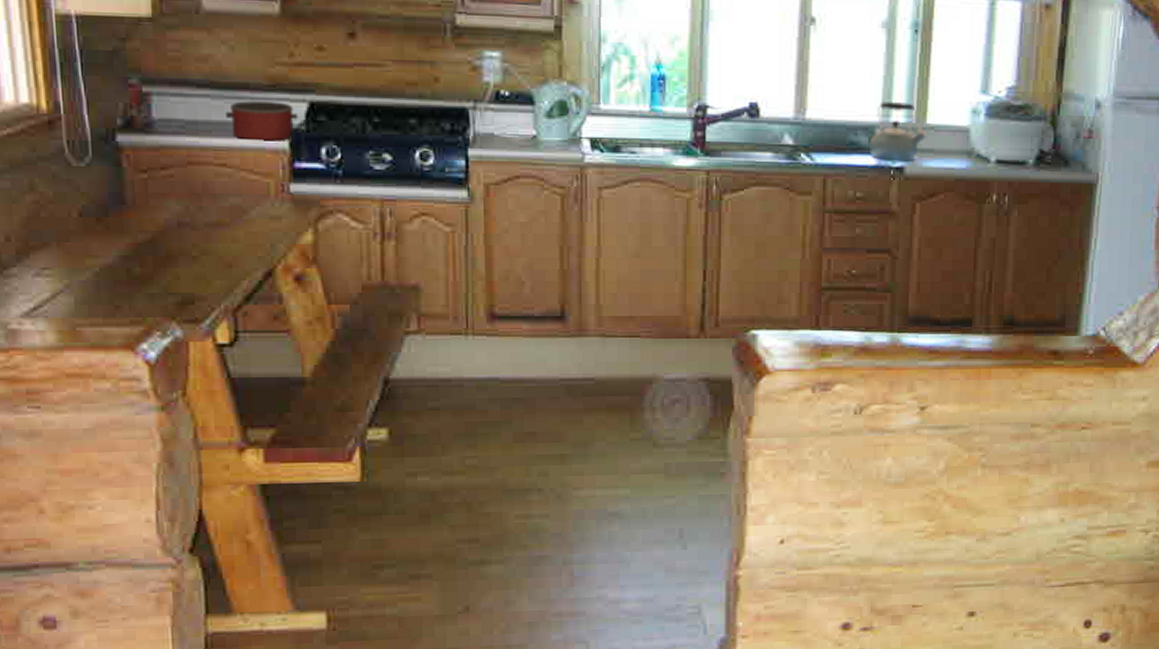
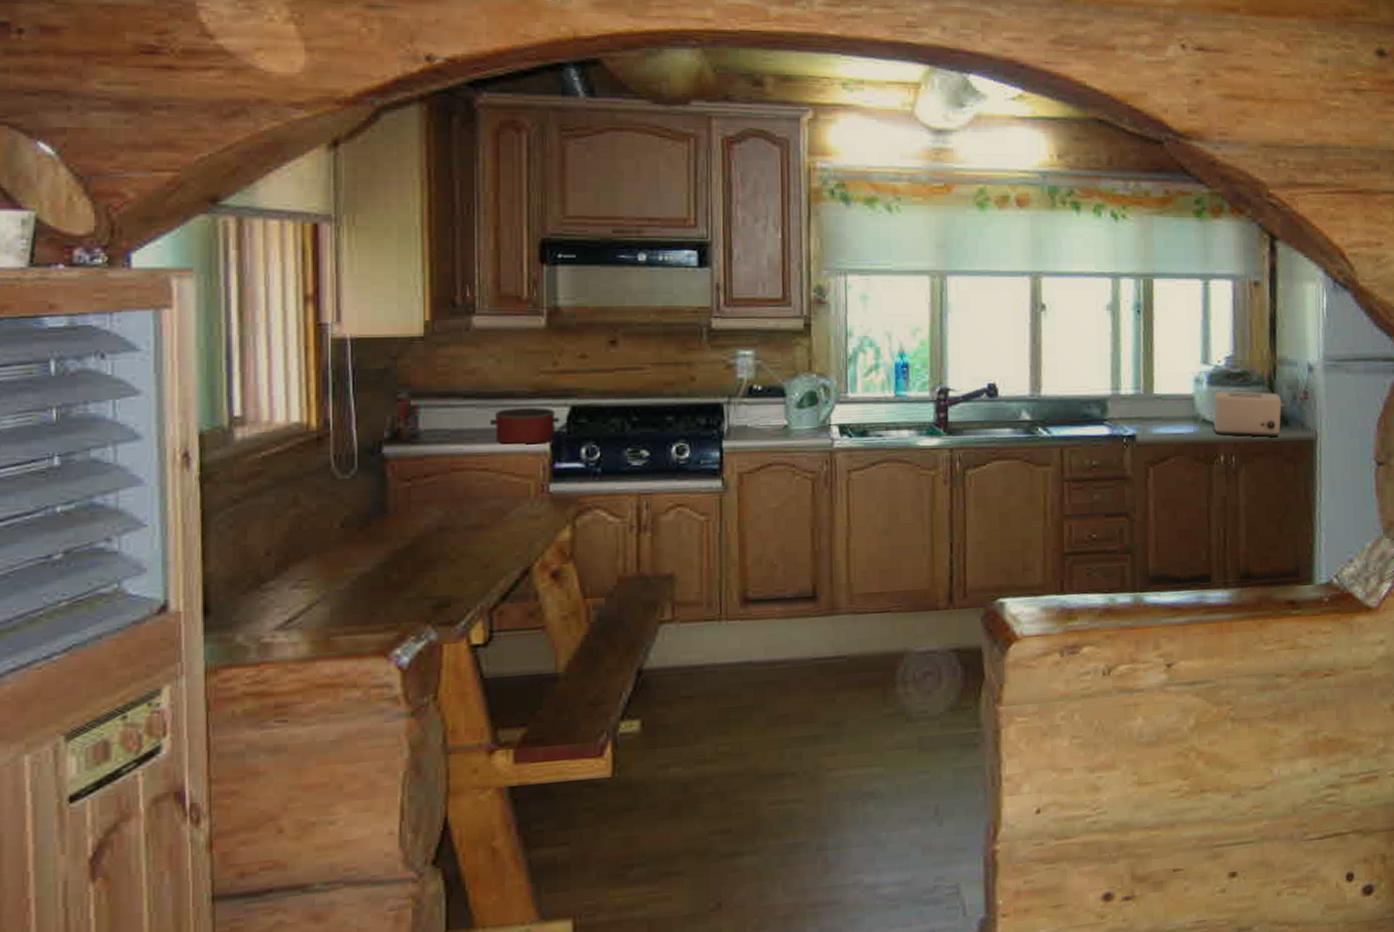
kettle: present [870,101,928,163] -> none [1102,375,1156,432]
toaster: none [987,125,1066,180] -> present [1213,391,1284,439]

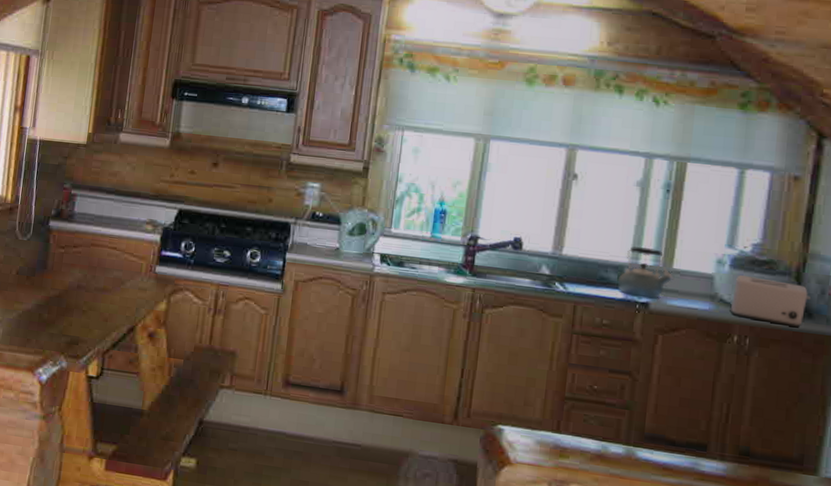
cooking pot: present [490,407,560,445] -> none [122,205,170,235]
kettle: none [1102,375,1156,432] -> present [618,246,673,300]

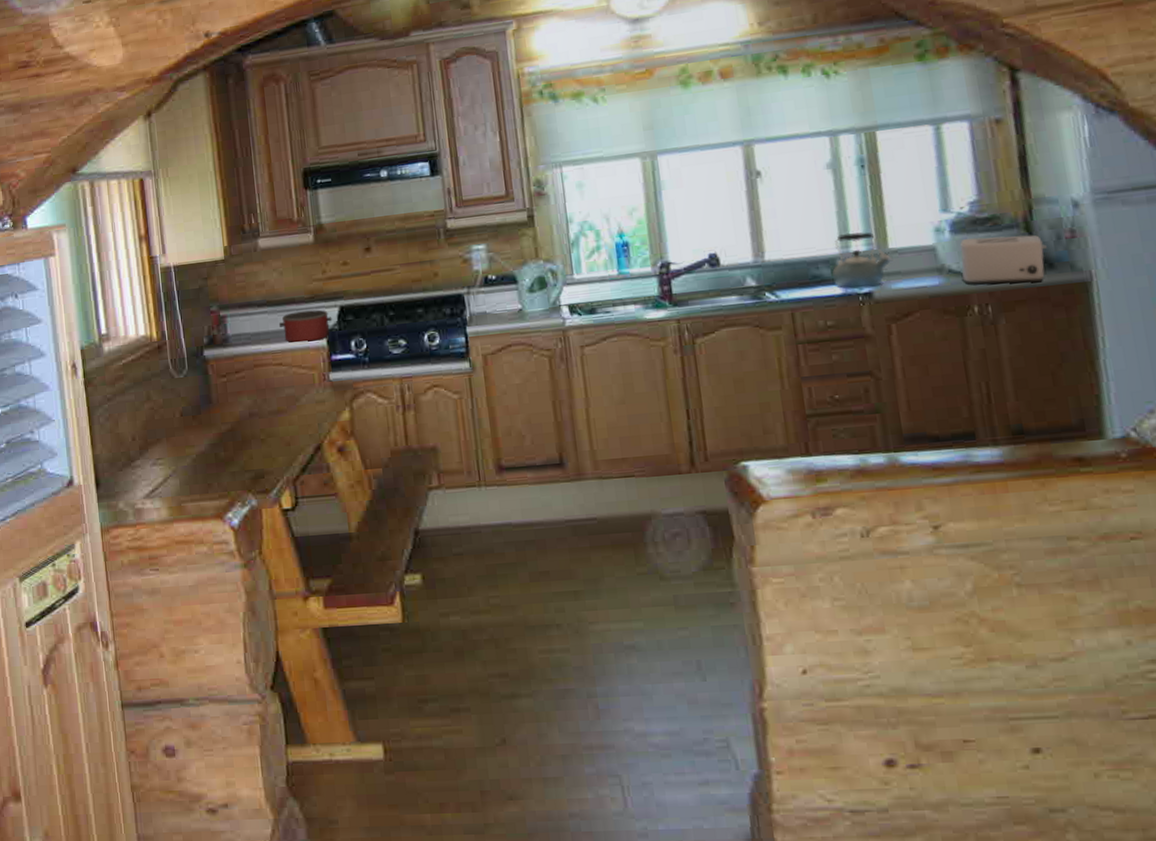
cooking pot: none [122,205,170,235] -> present [279,309,333,343]

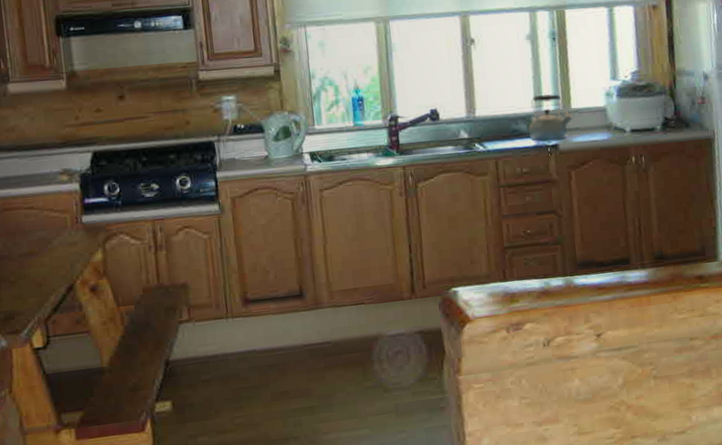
cooking pot: present [279,309,333,343] -> none [30,154,85,187]
toaster: present [960,235,1047,286] -> none [624,100,685,140]

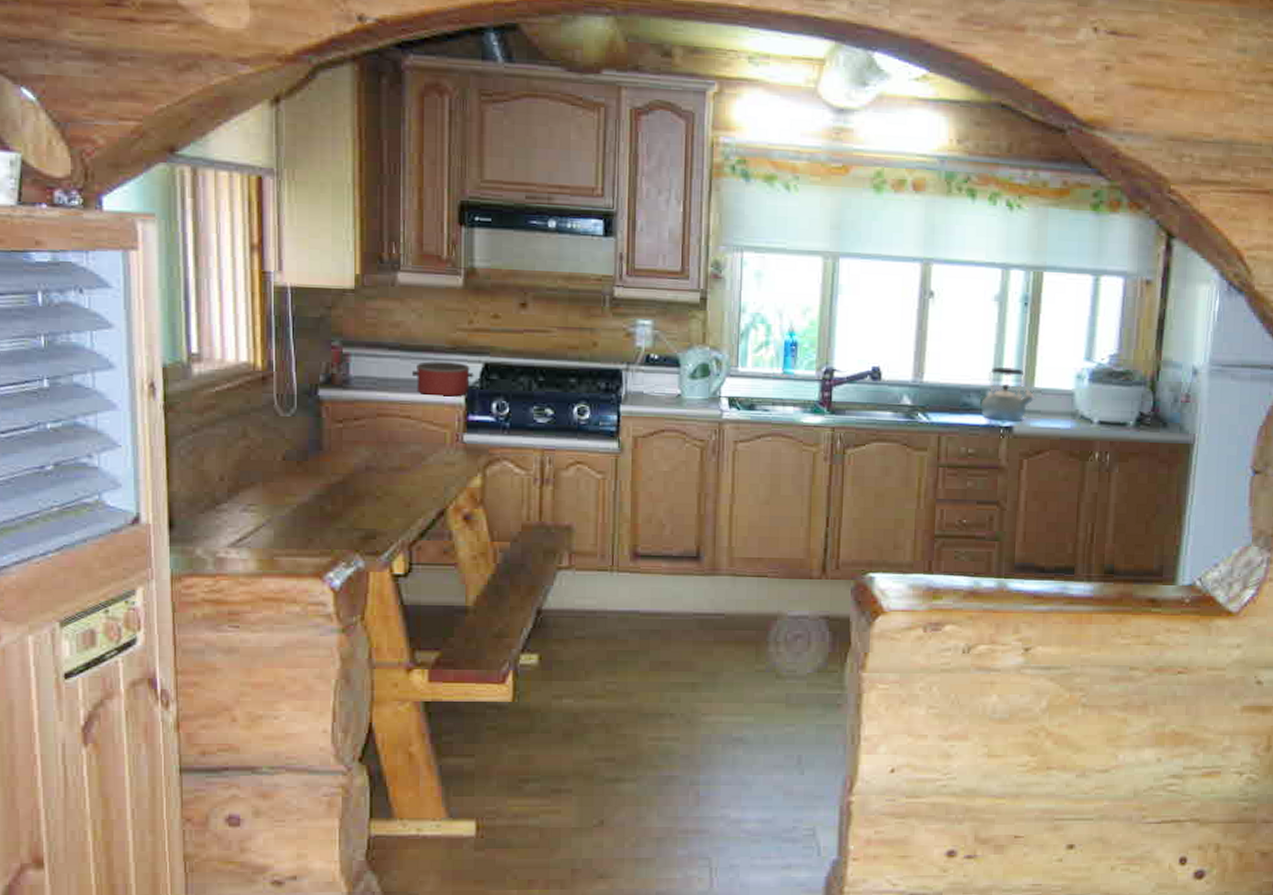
cooking pot: none [30,154,85,187] -> present [412,361,474,397]

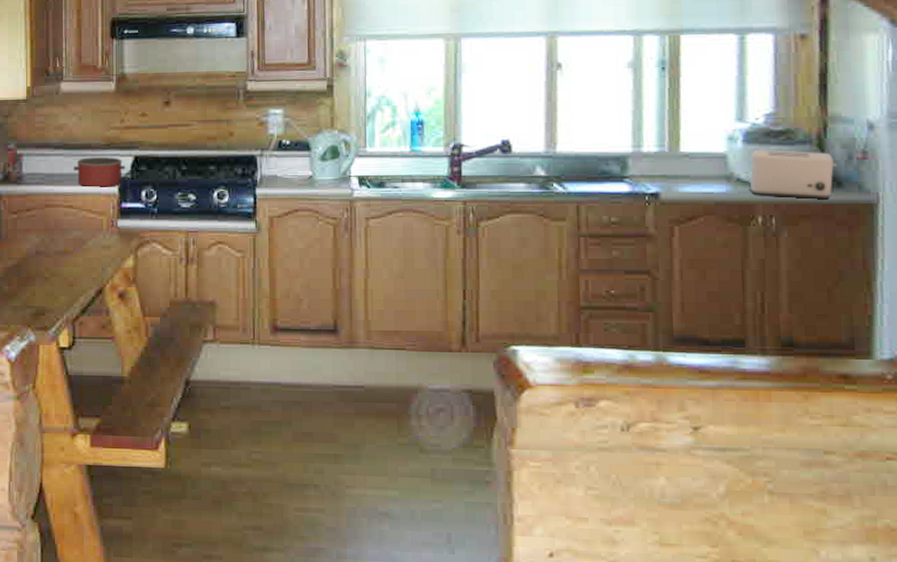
kettle: present [981,366,1035,423] -> none [622,132,682,189]
toaster: none [1090,389,1165,440] -> present [749,150,837,201]

